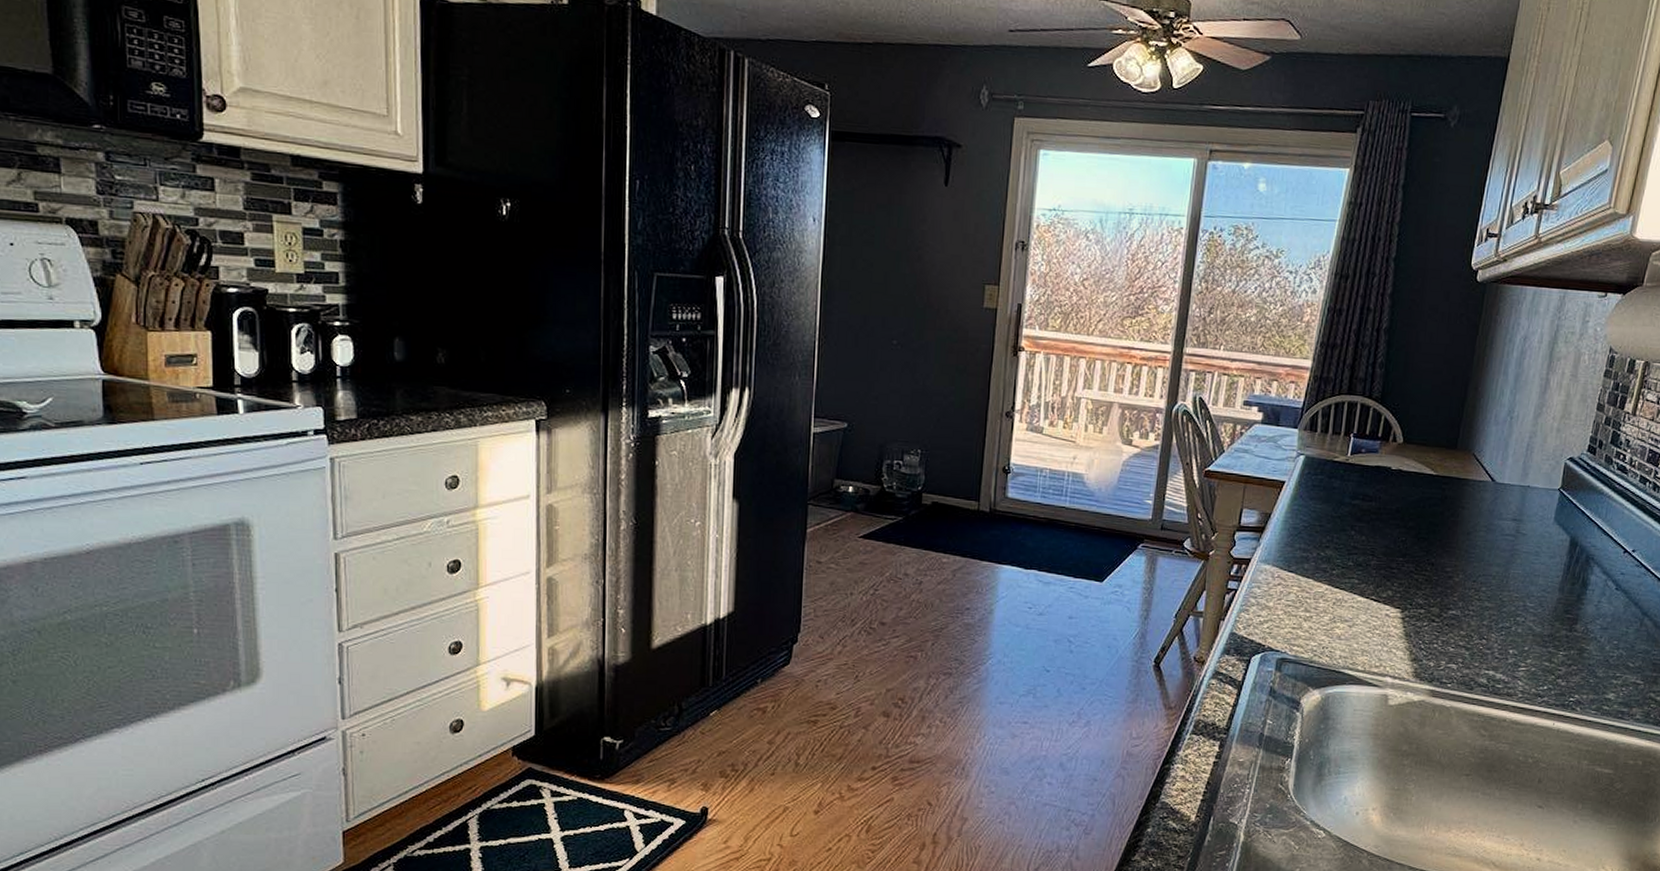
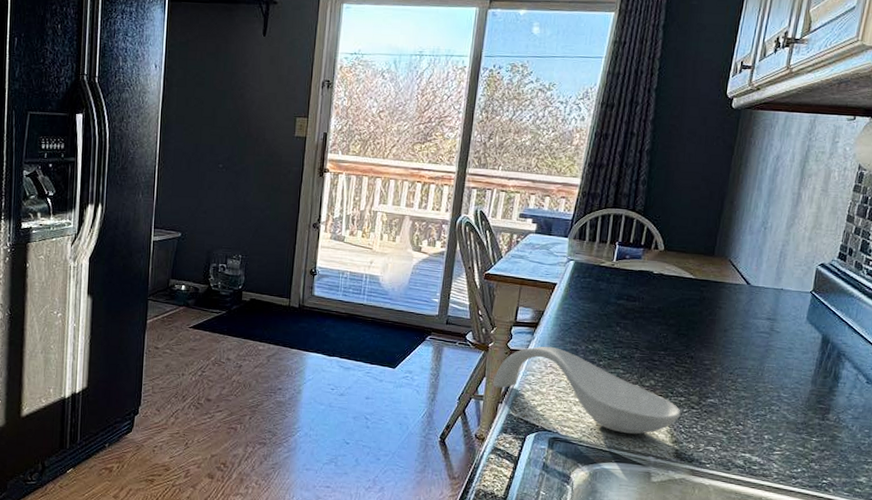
spoon rest: none [1213,553,1421,653] -> present [492,346,681,435]

